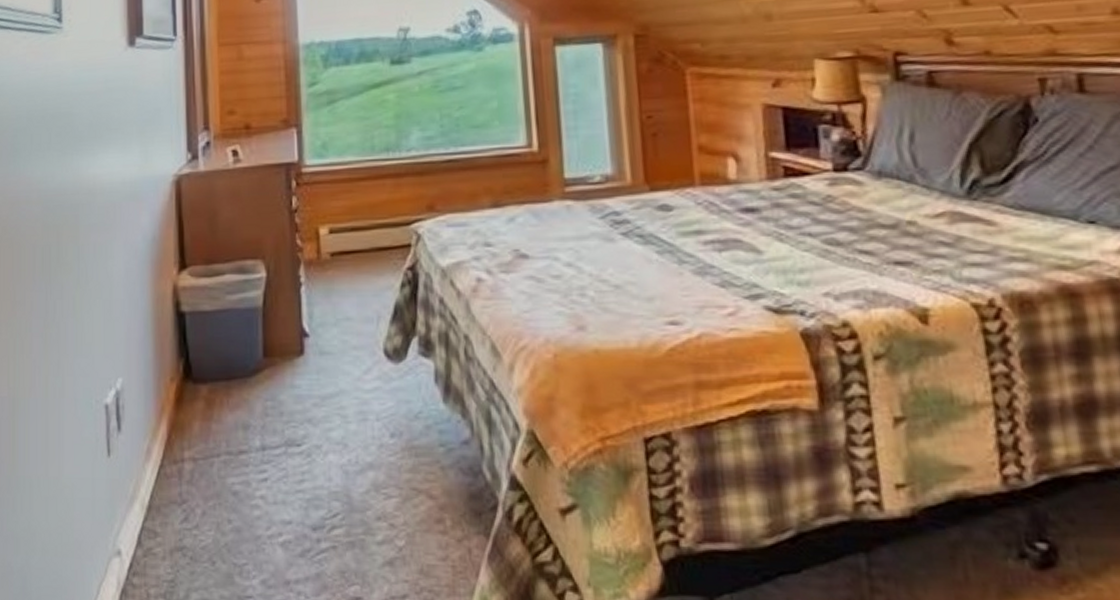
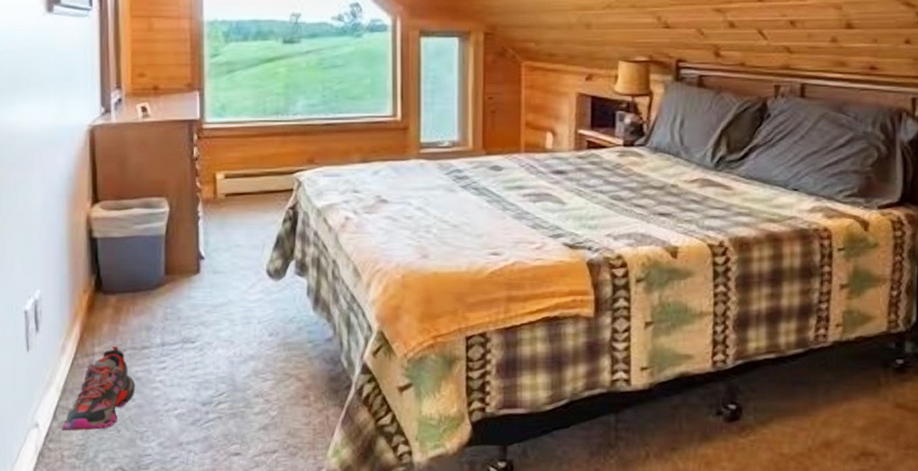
athletic shoe: none [147,450,232,562] -> present [61,346,136,431]

